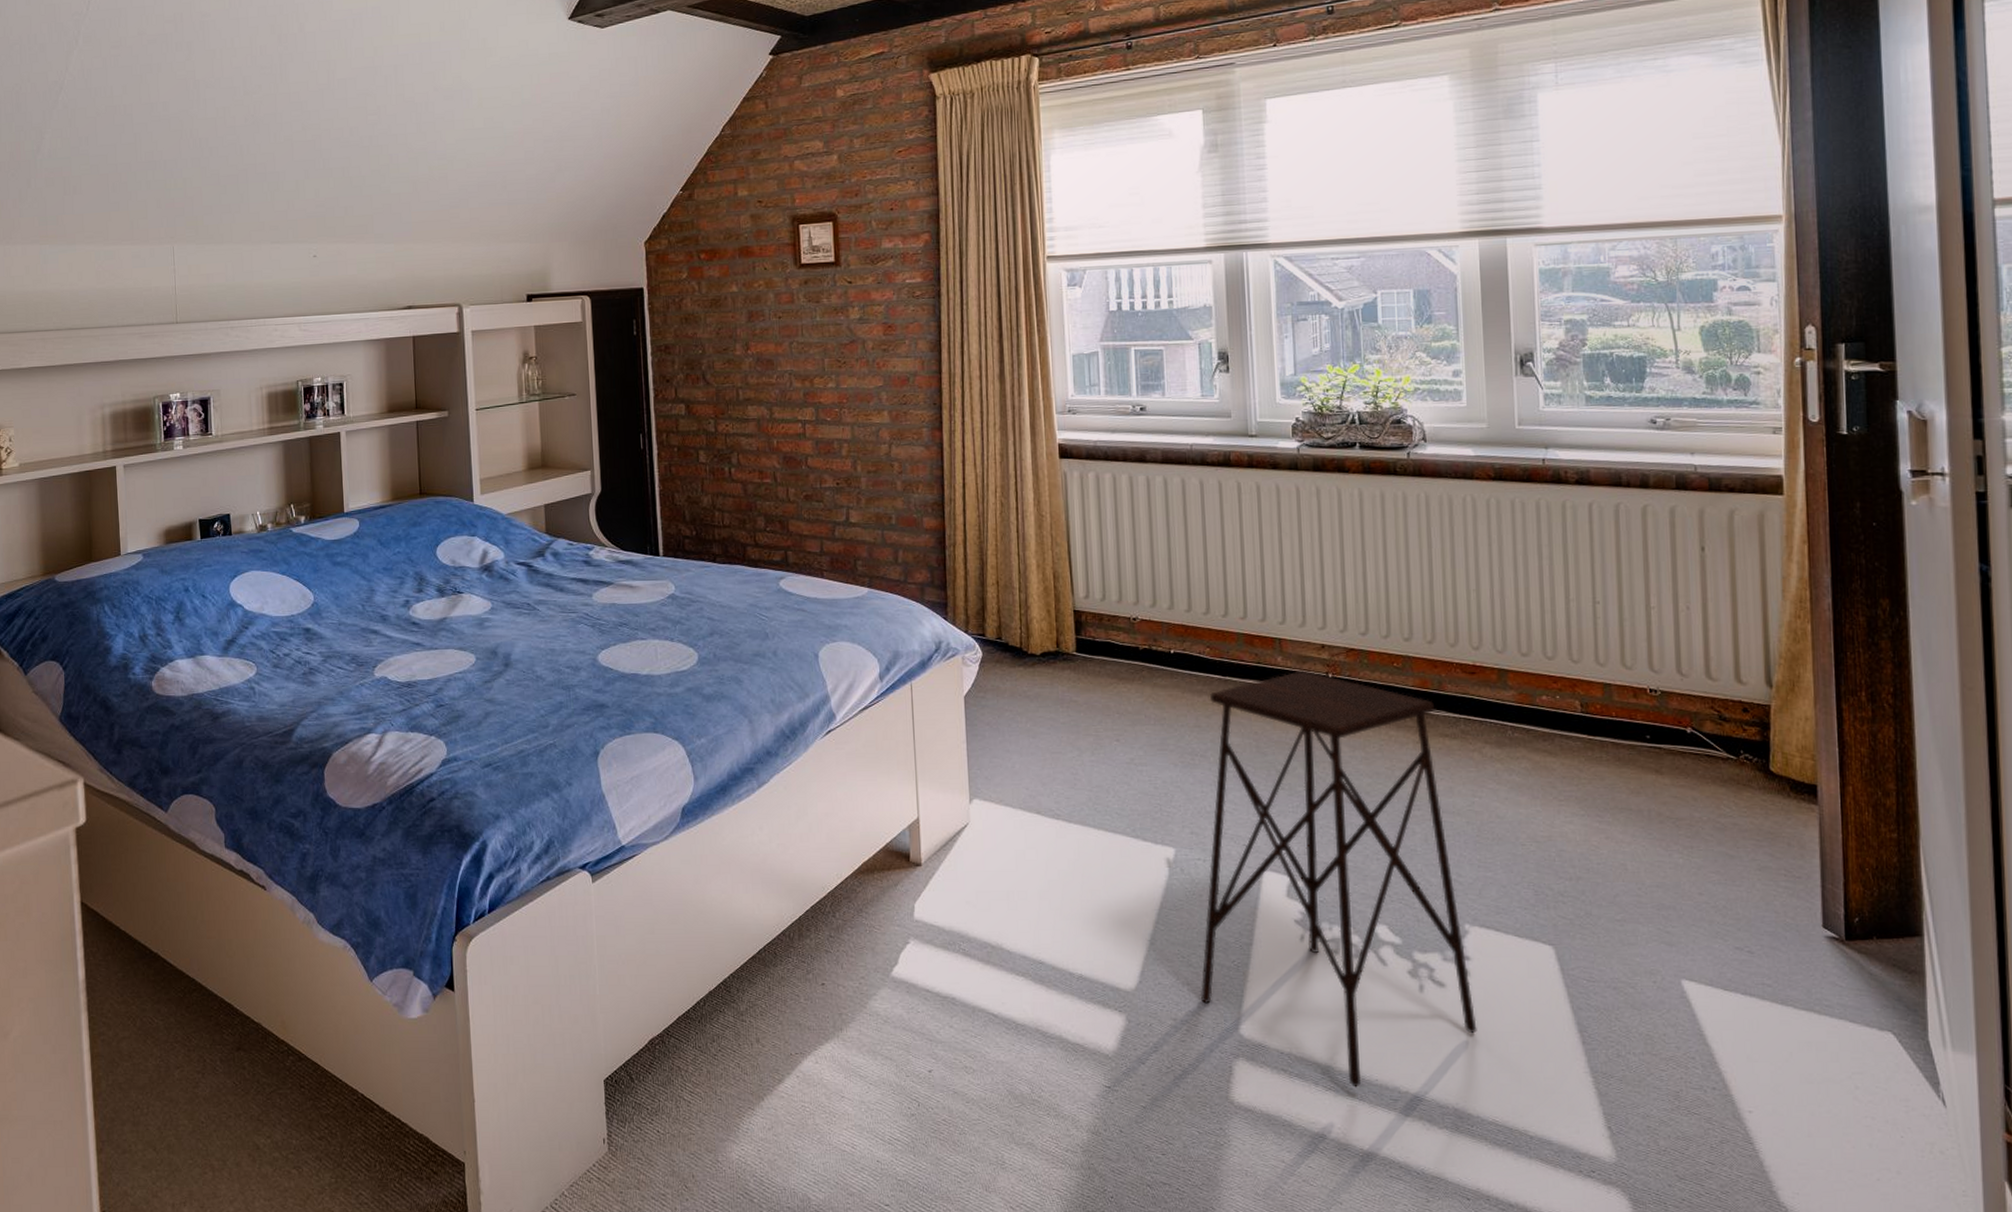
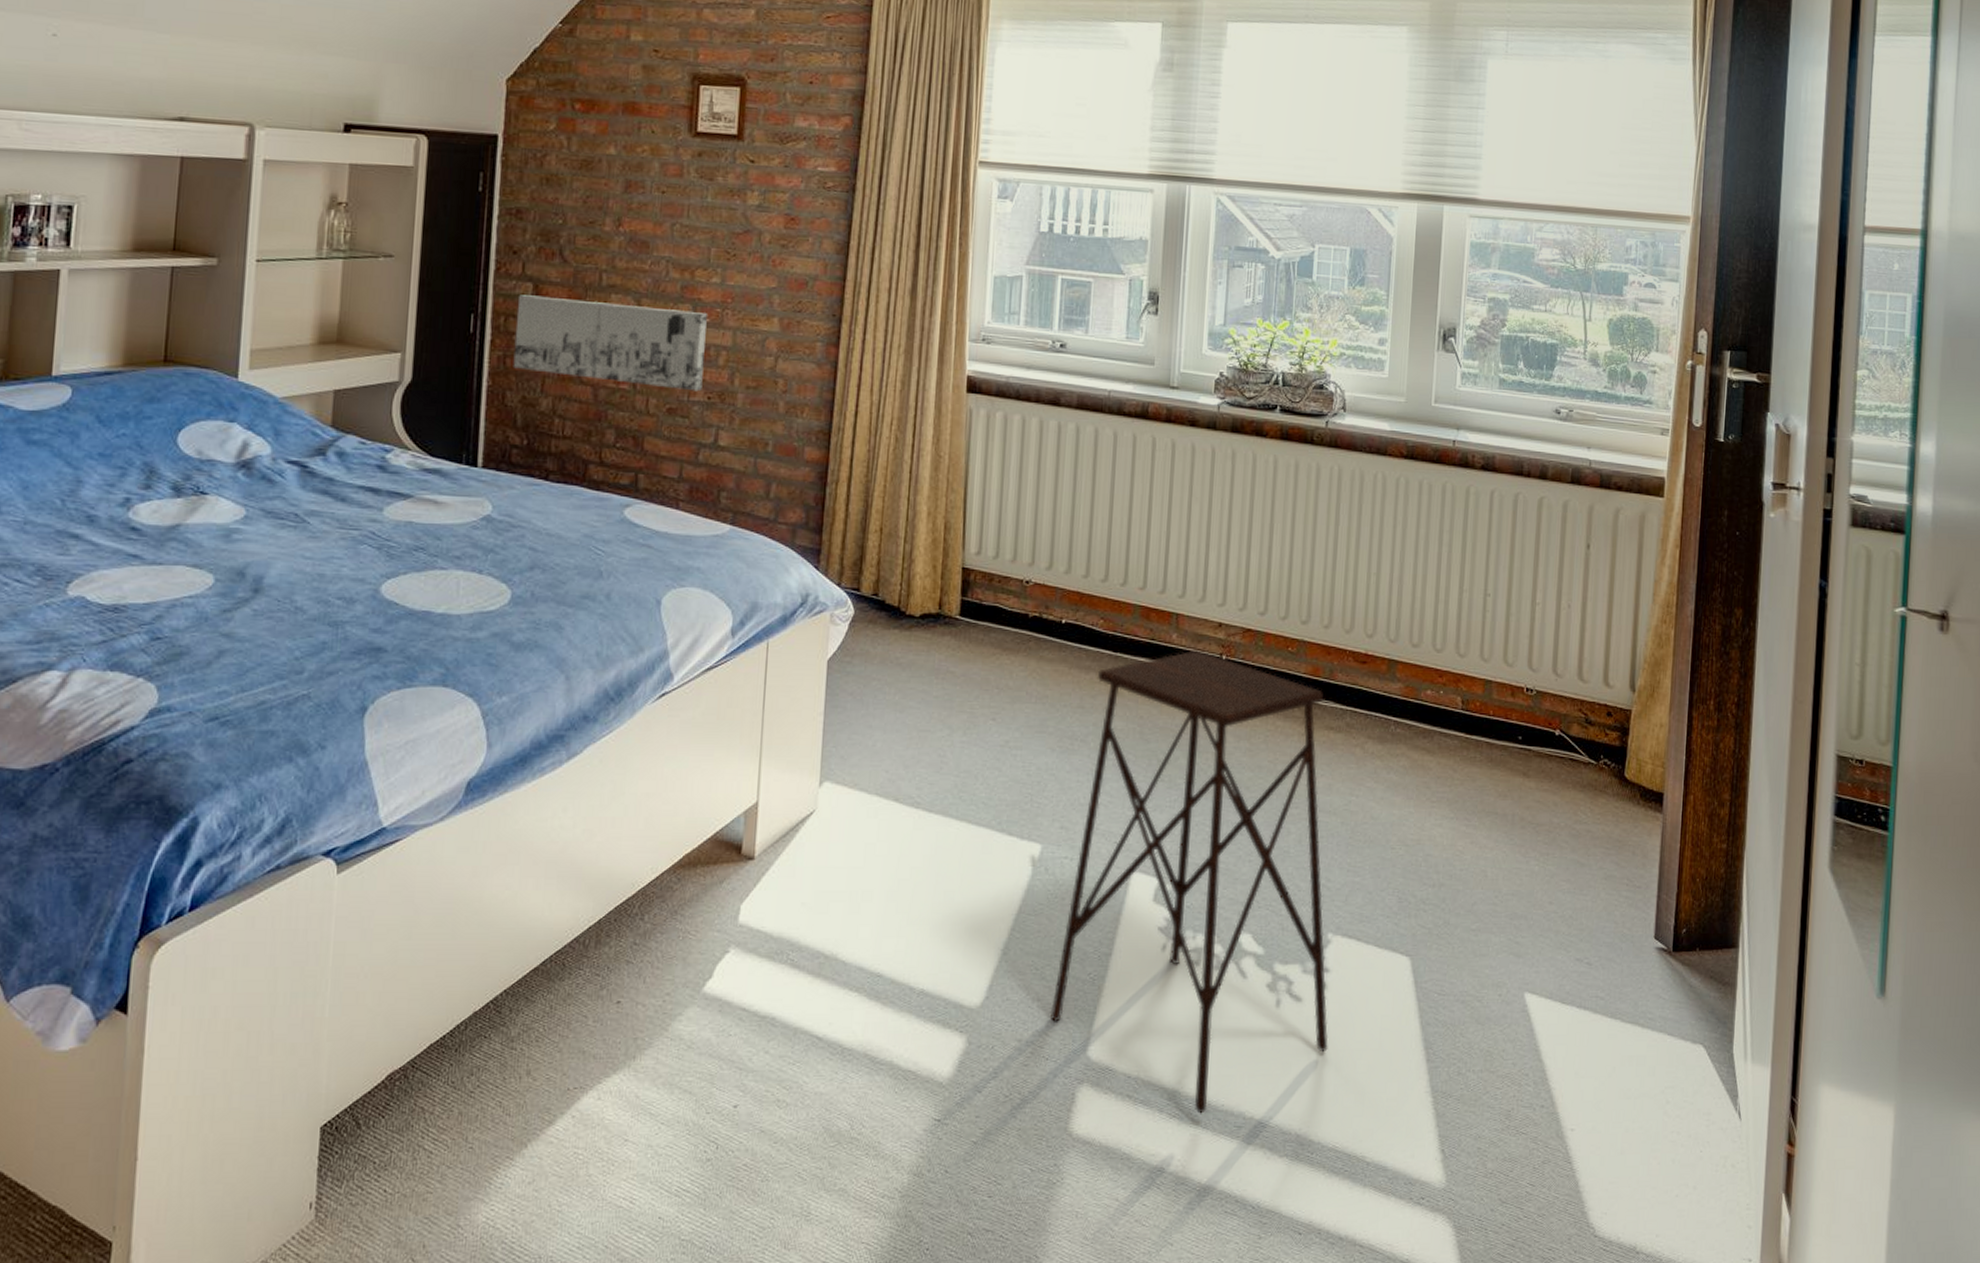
wall art: none [675,413,831,480] -> present [513,295,707,392]

